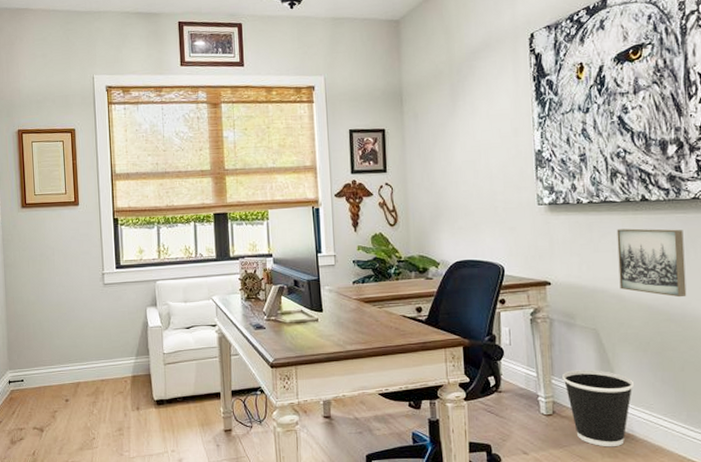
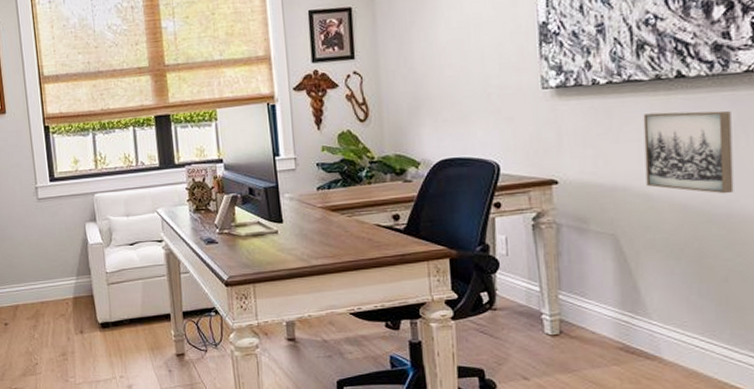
wastebasket: present [562,370,635,447] -> none [572,282,664,372]

